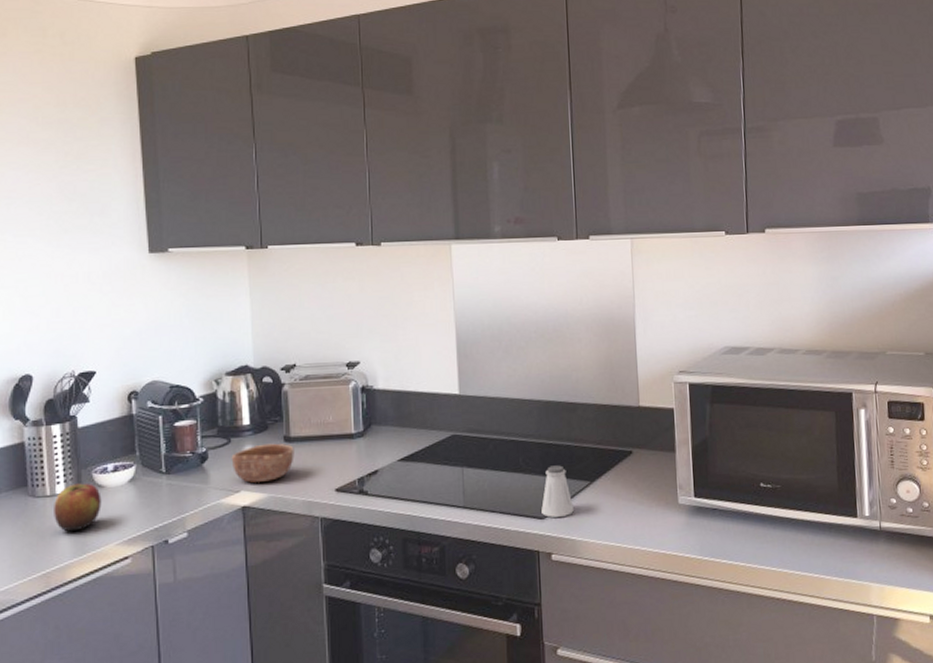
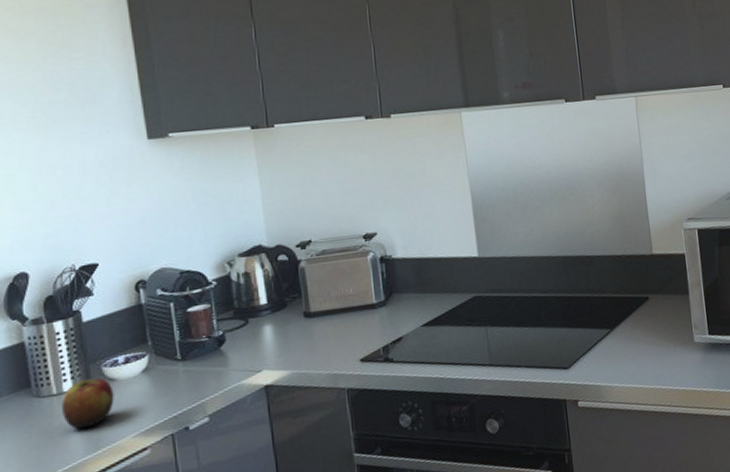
bowl: present [231,443,294,483] -> none [250,319,316,361]
saltshaker: present [541,465,574,517] -> none [565,316,597,367]

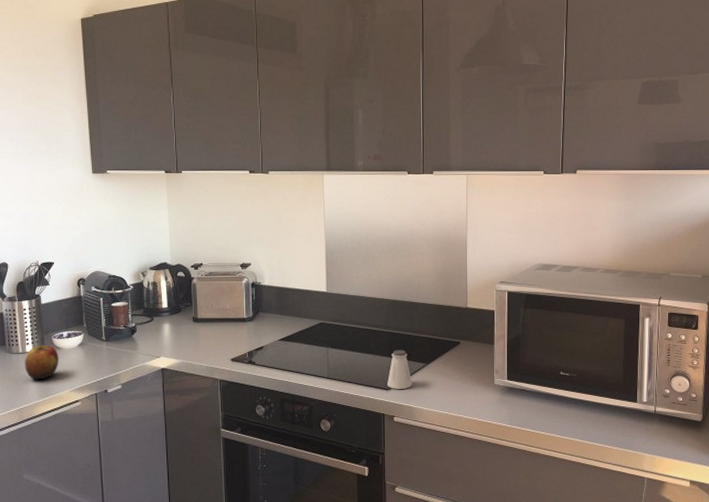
saltshaker: none [565,316,597,367] -> present [387,350,412,389]

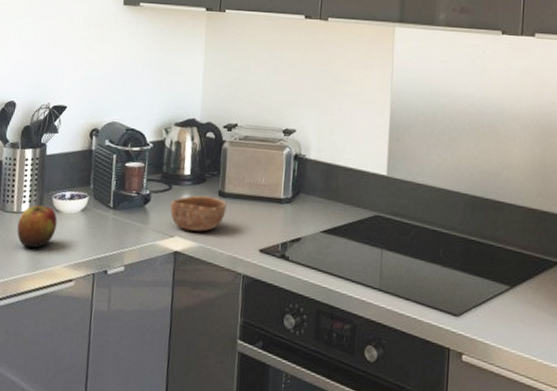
bowl: none [153,322,201,351] -> present [170,195,227,232]
saltshaker: present [387,350,412,389] -> none [457,263,490,318]

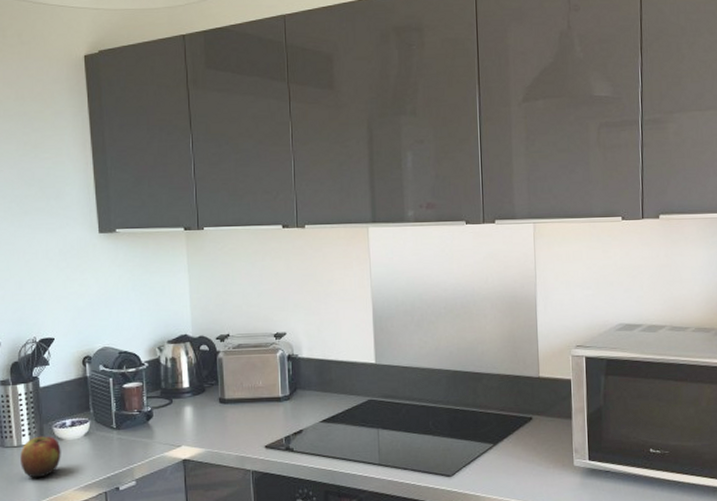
bowl: present [170,195,227,232] -> none [173,404,229,439]

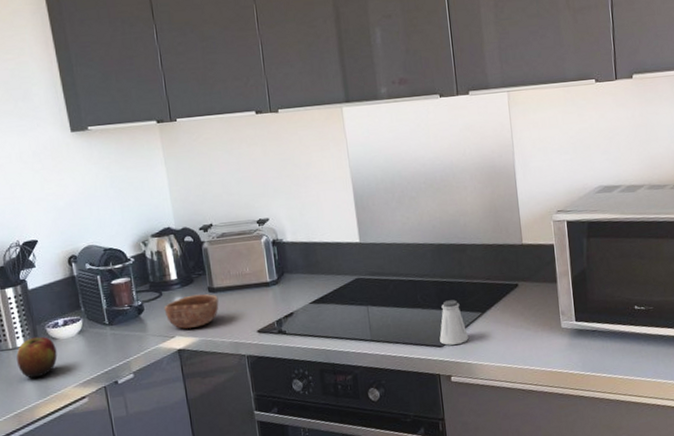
bowl: none [173,404,229,439] -> present [164,294,219,329]
saltshaker: none [449,429,478,475] -> present [439,299,469,345]

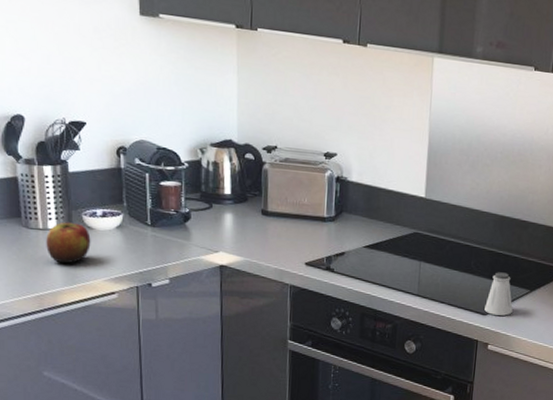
bowl: present [164,294,219,329] -> none [212,213,271,247]

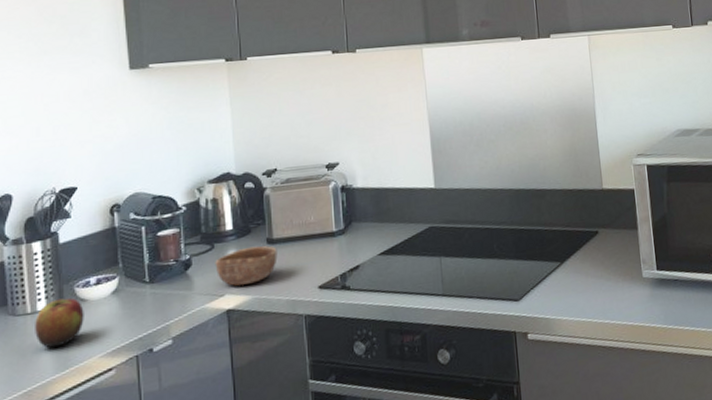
bowl: none [212,213,271,247] -> present [215,246,278,286]
saltshaker: present [484,272,513,316] -> none [516,248,547,299]

